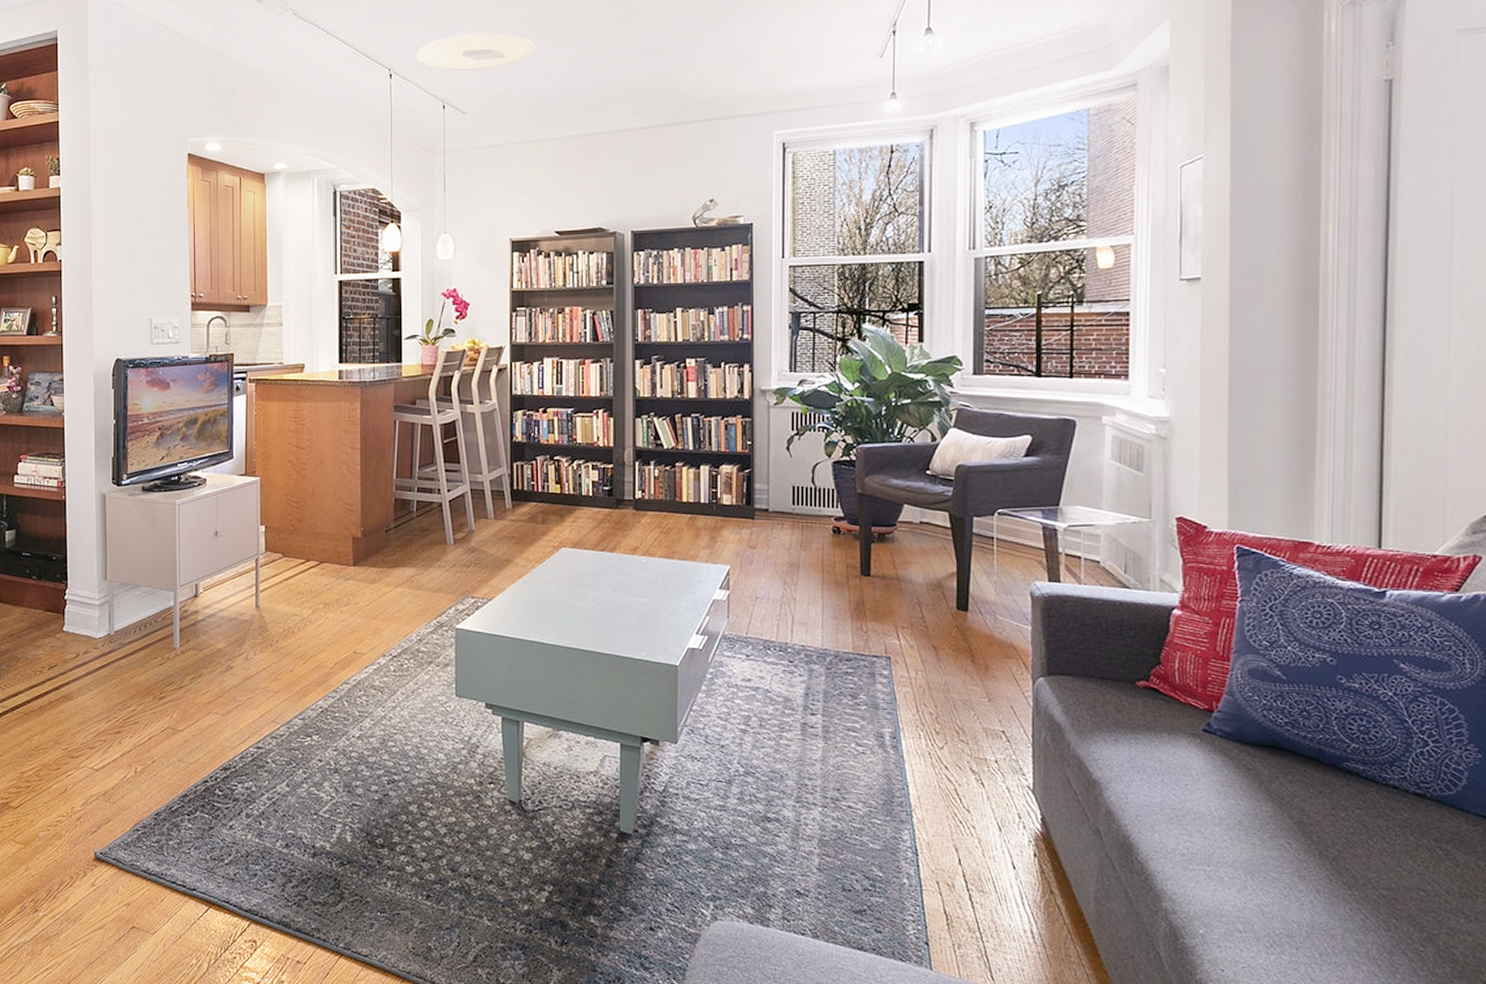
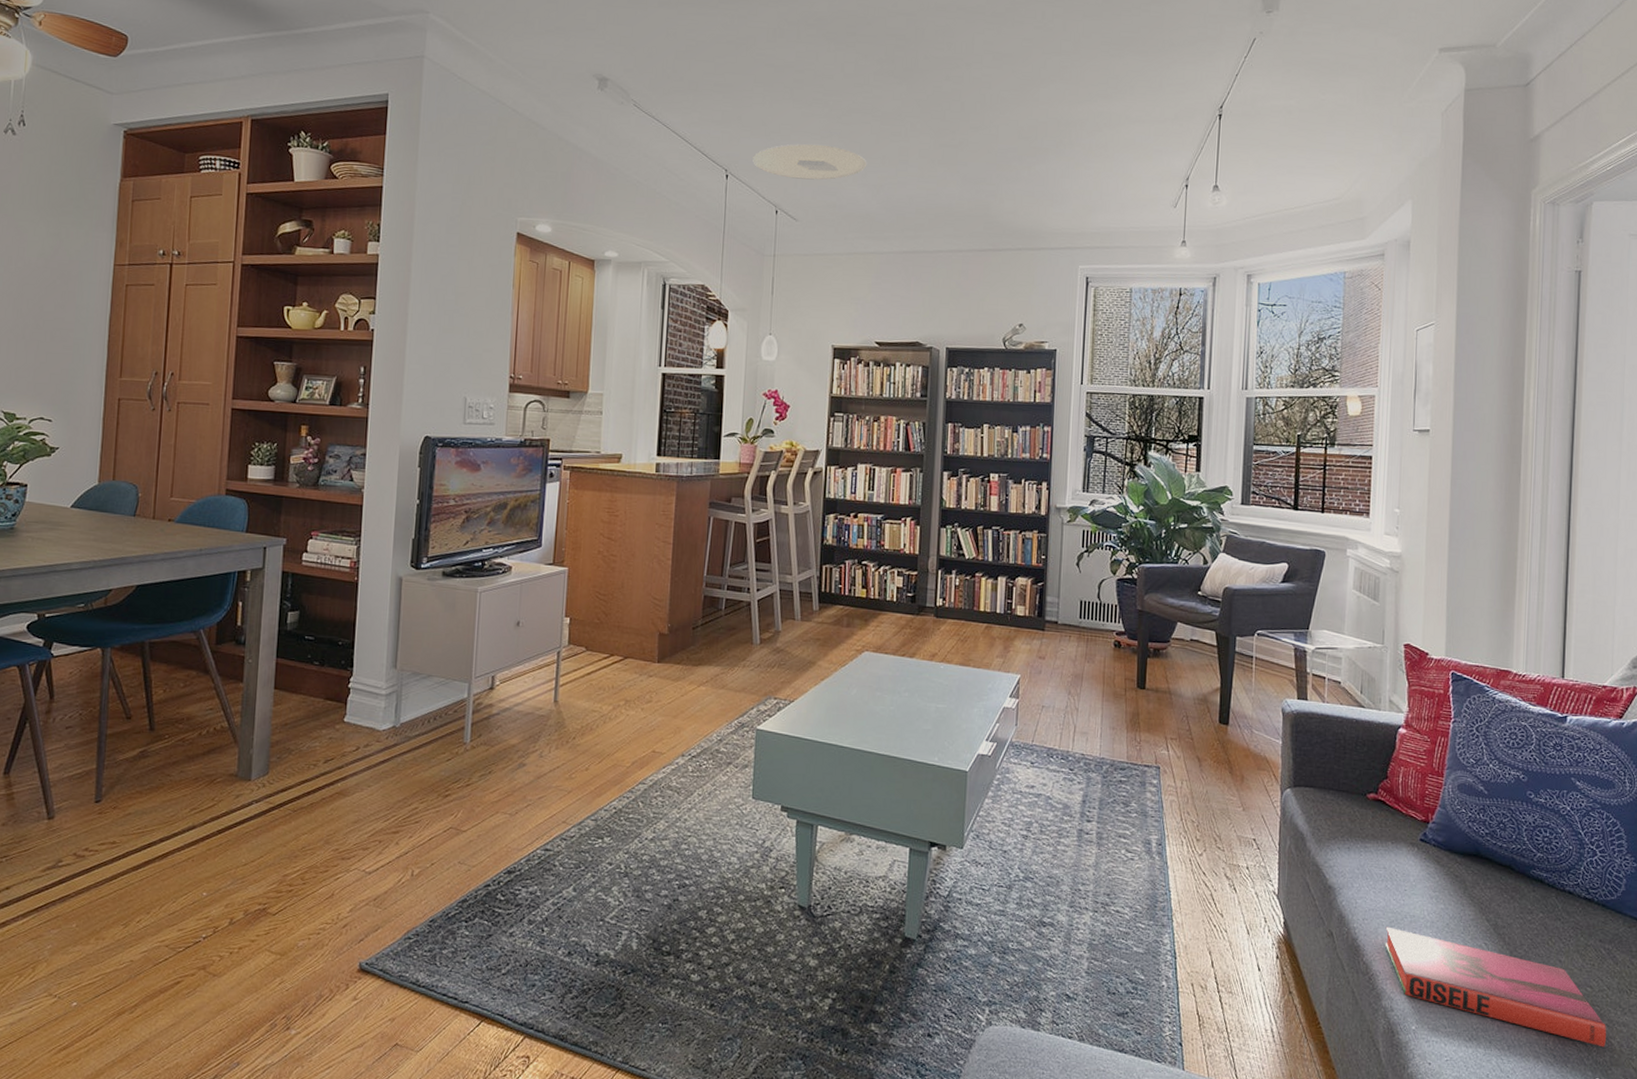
hardback book: none [1163,823,1447,958] -> present [1385,926,1607,1048]

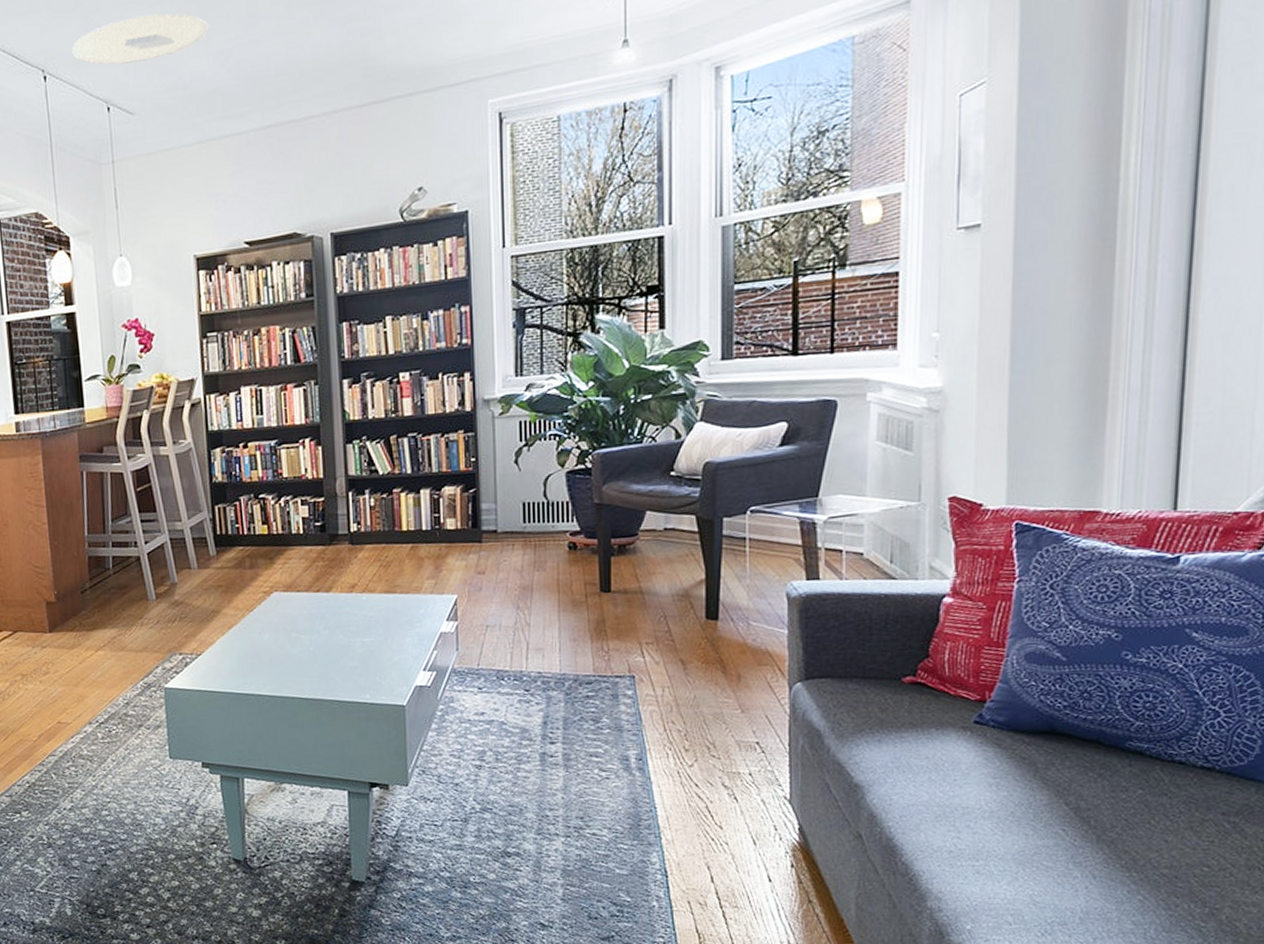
hardback book: present [1385,926,1607,1048] -> none [929,822,1230,932]

